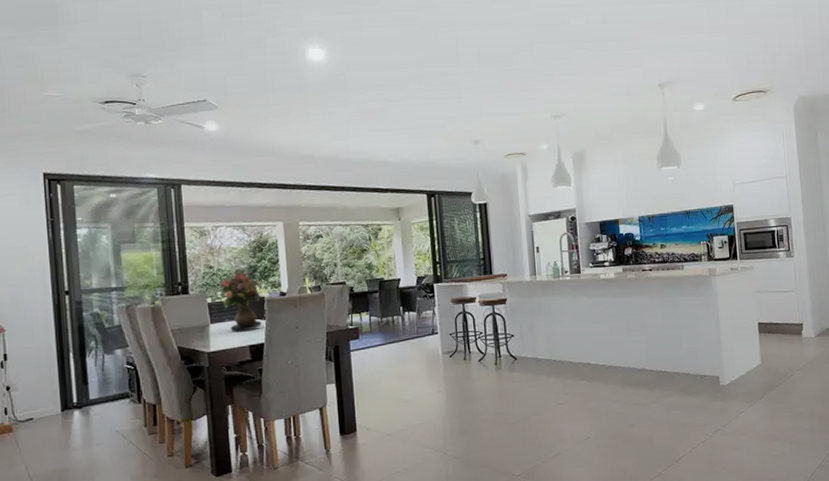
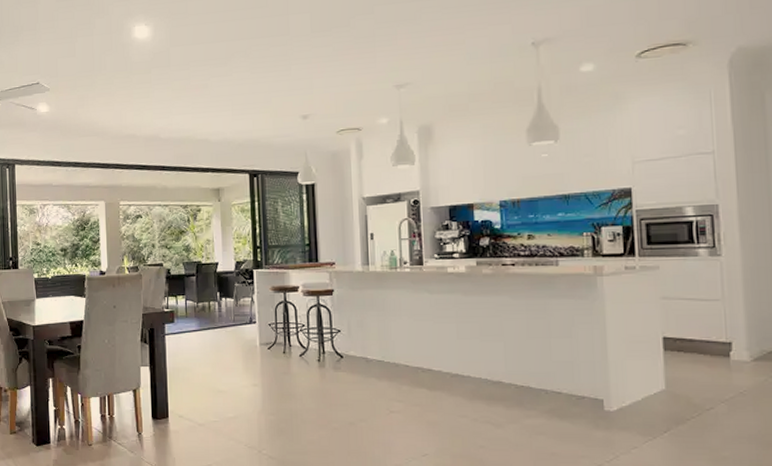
bouquet: present [219,268,262,332] -> none [45,246,83,308]

